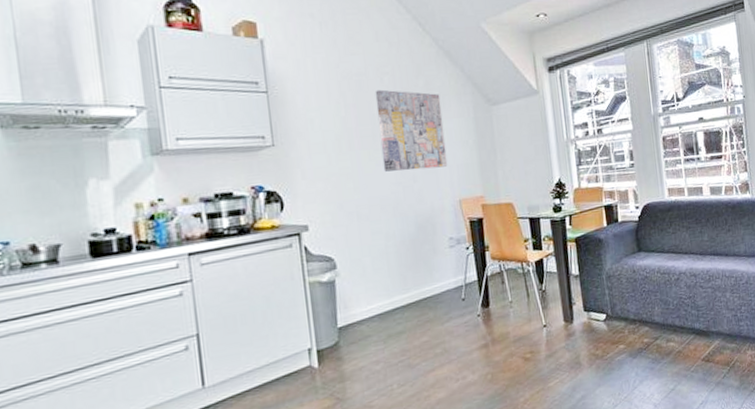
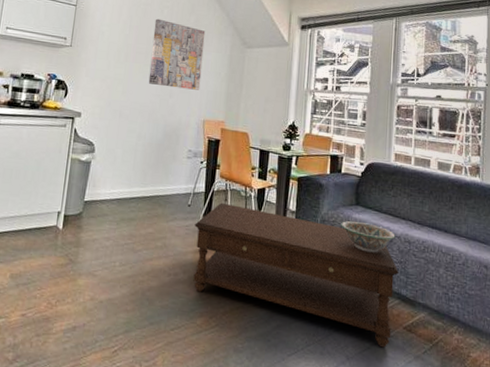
coffee table: none [474,278,692,389] -> present [193,202,399,348]
decorative bowl: none [627,267,681,297] -> present [341,221,396,253]

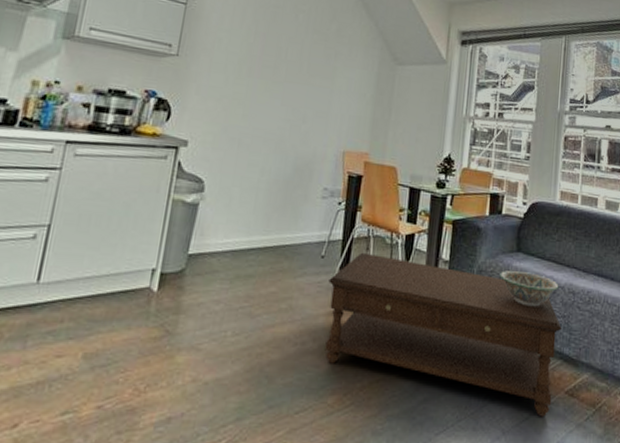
wall art: present [148,18,206,90] -> none [276,24,349,115]

